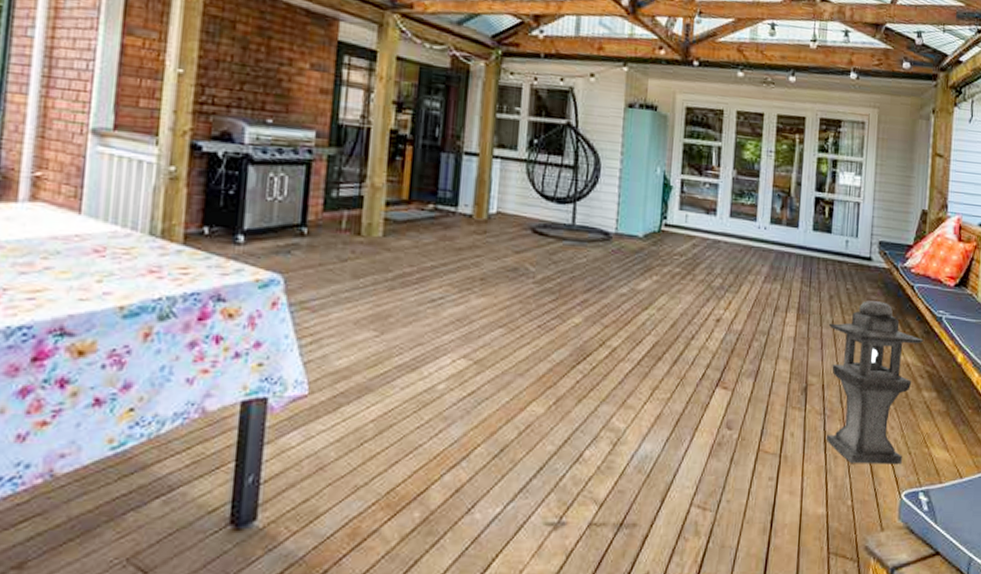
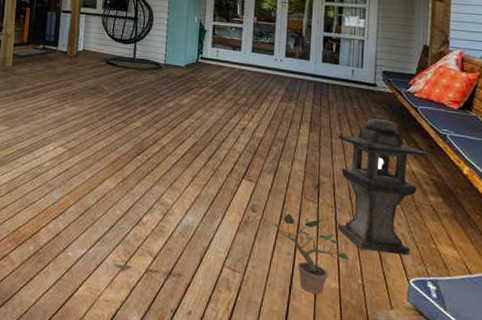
potted plant: none [752,427,838,525] -> present [272,213,349,294]

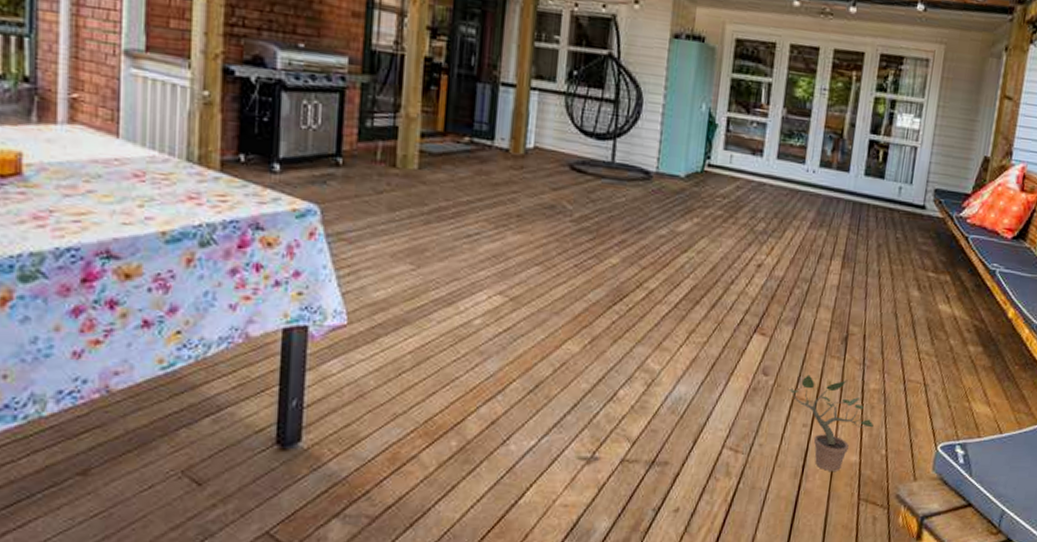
lantern: present [338,118,428,256] -> none [864,250,974,418]

